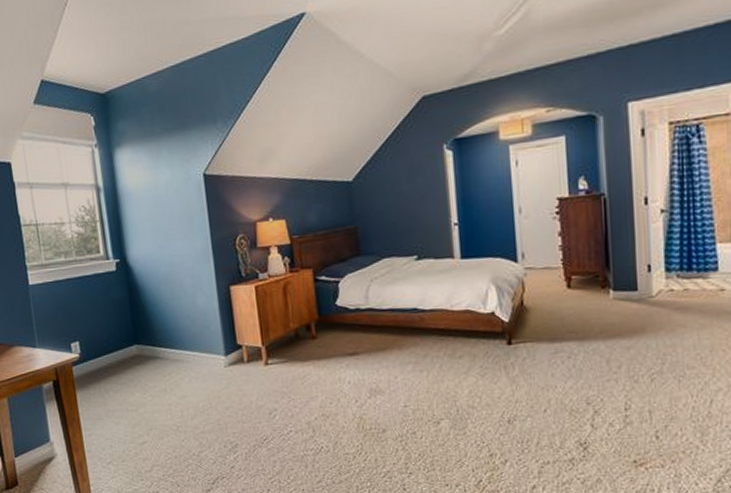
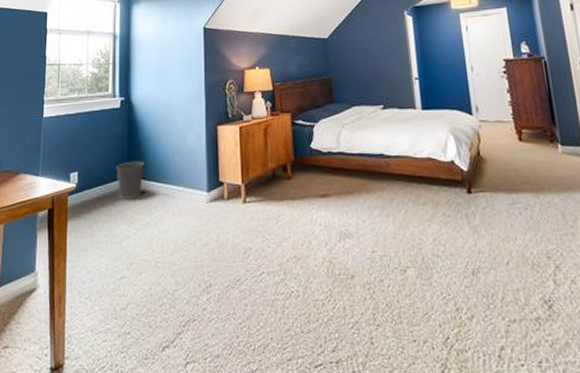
wastebasket: none [121,327,153,368] -> present [116,161,144,200]

